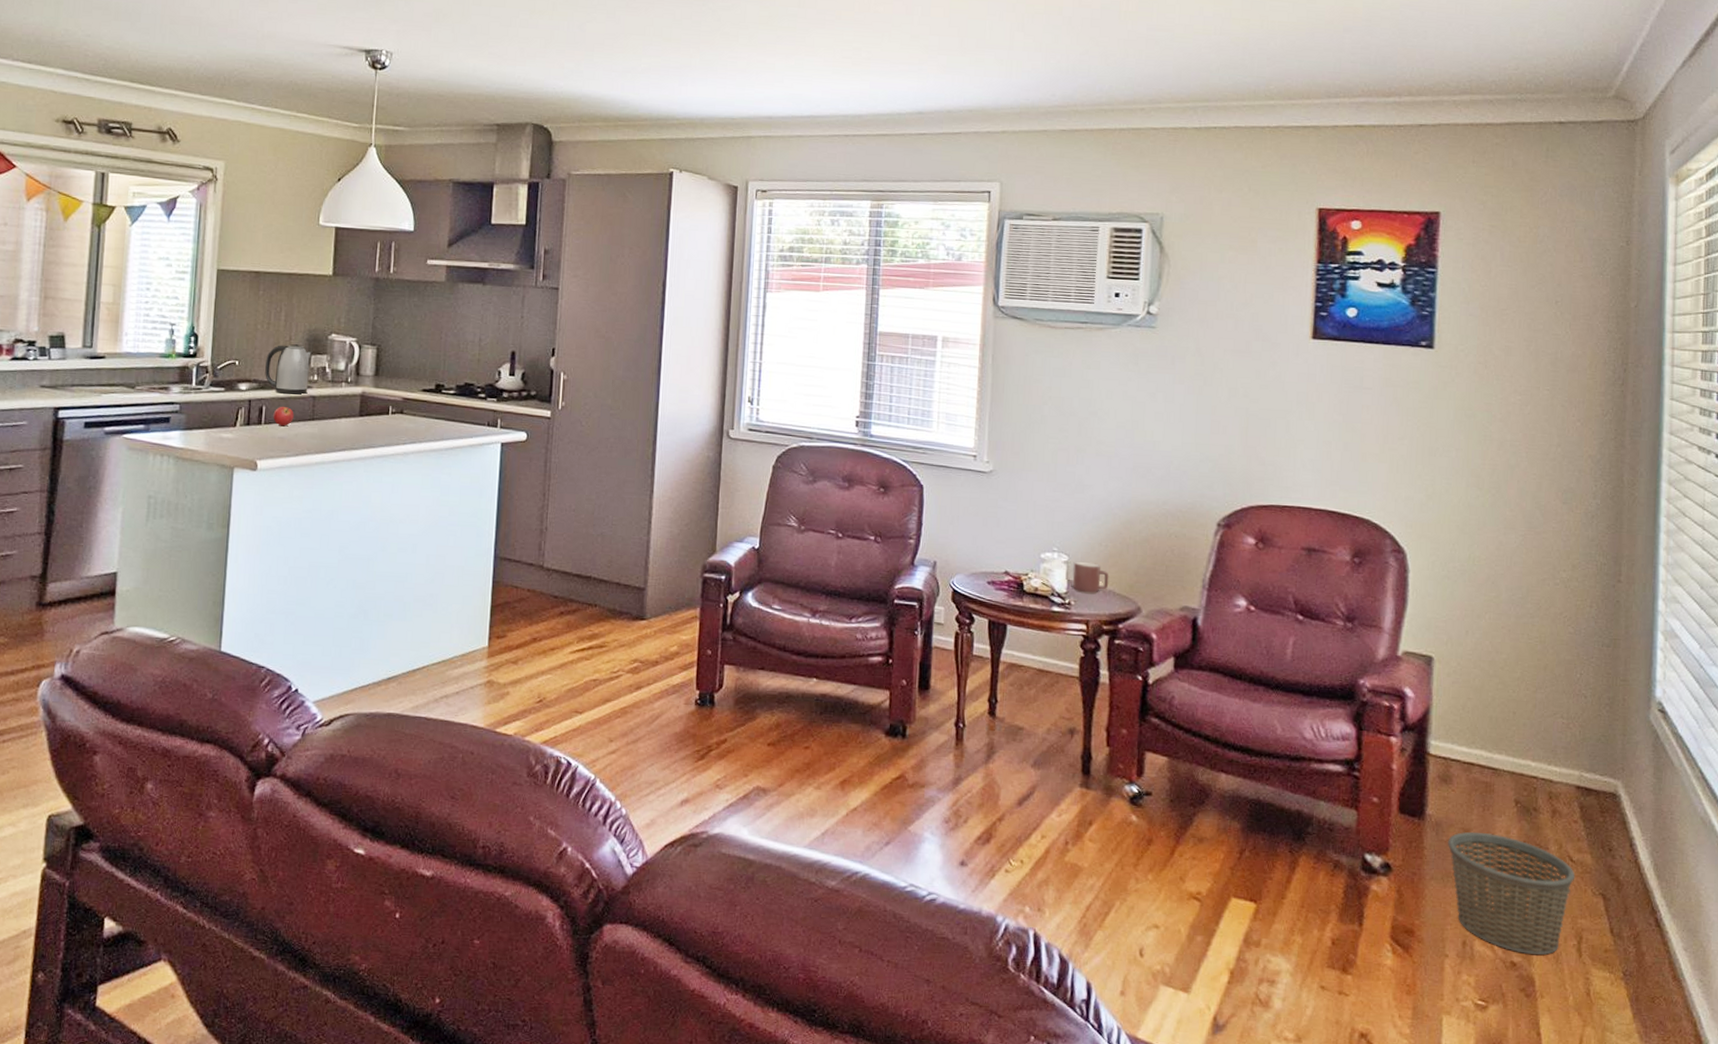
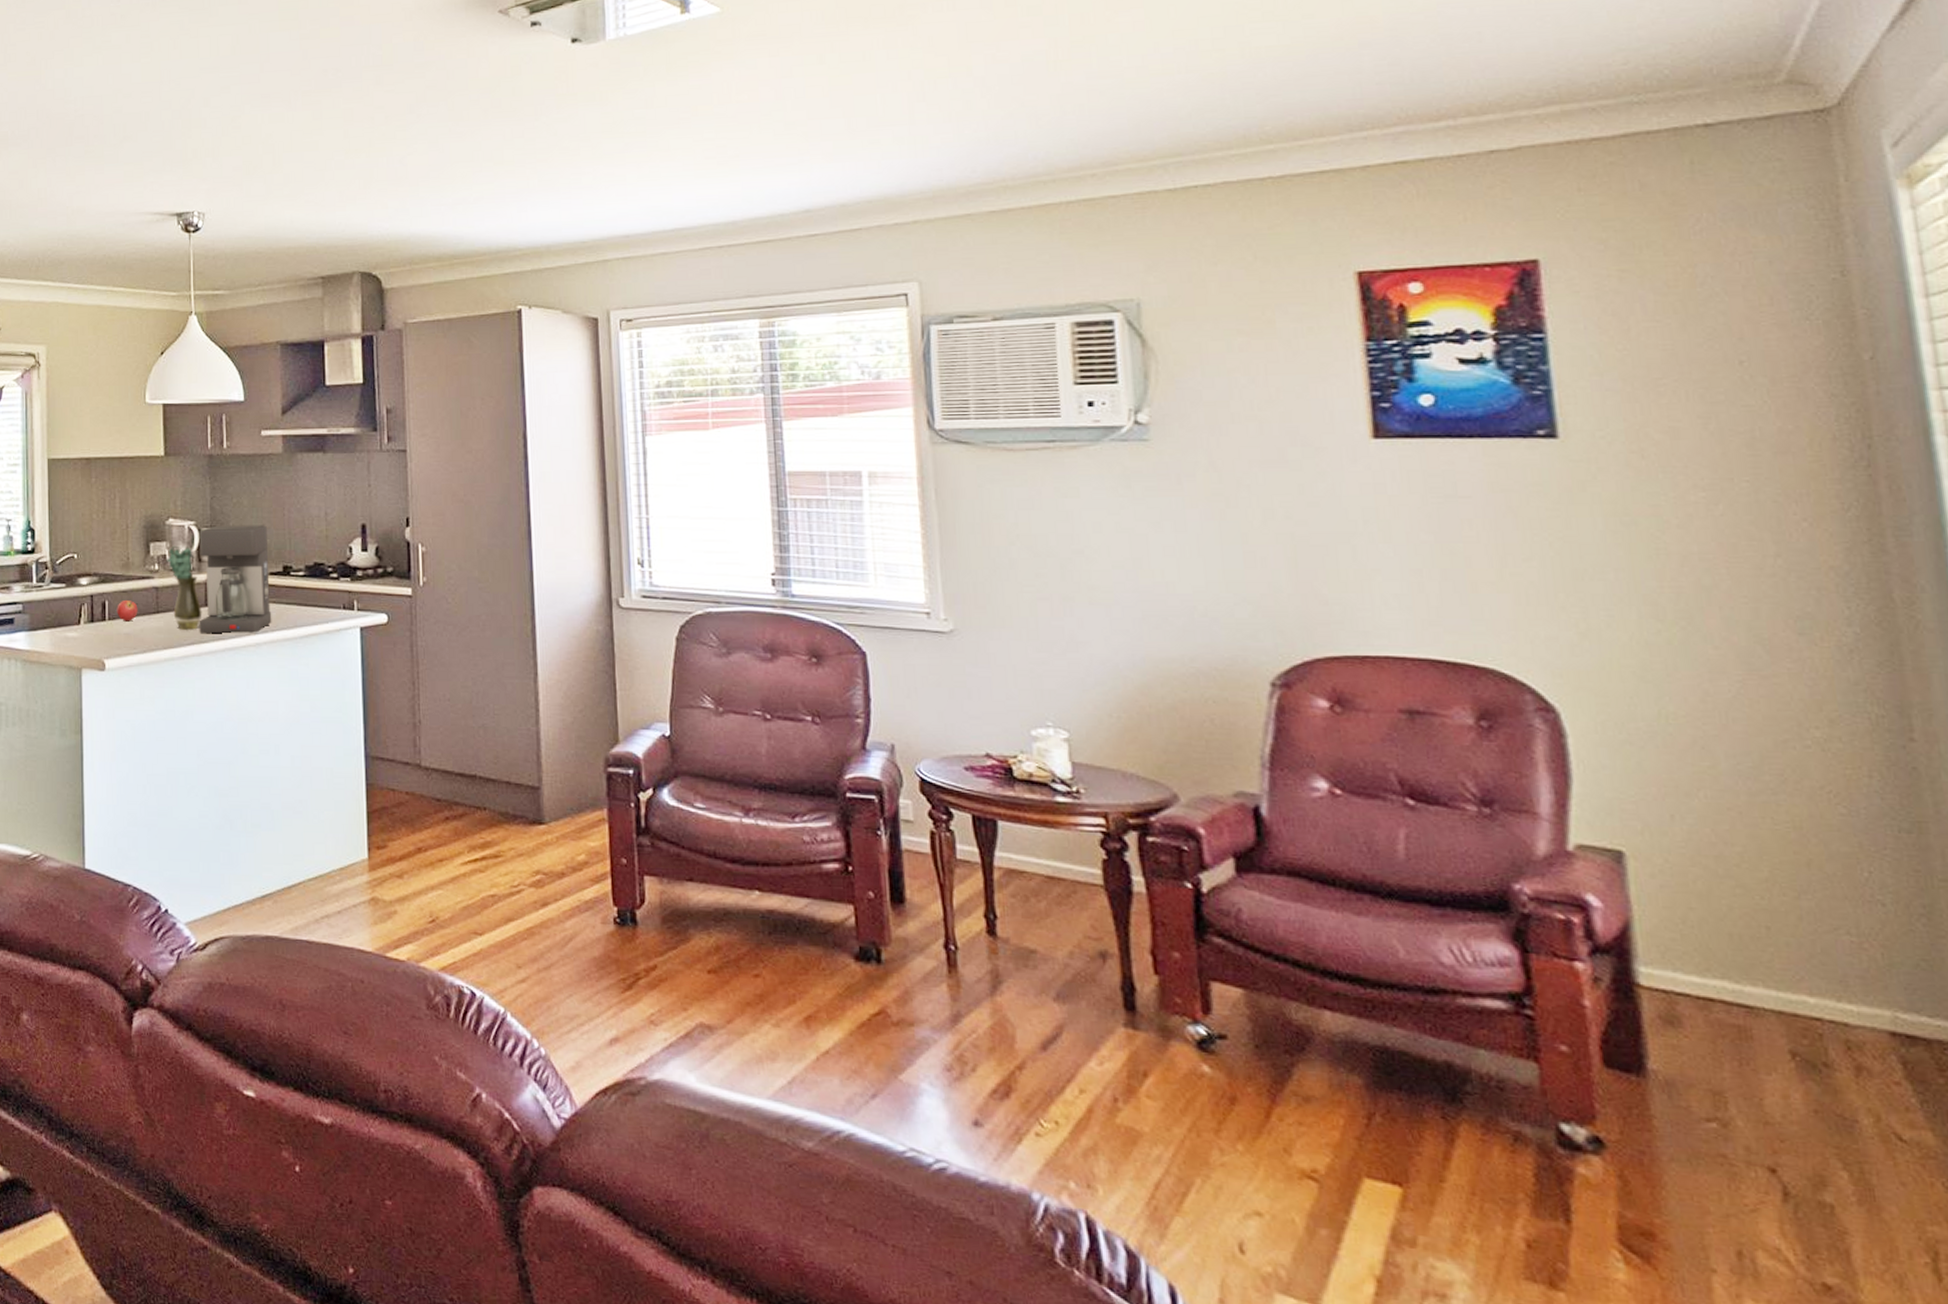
kettle: present [265,344,312,395] -> none [104,533,150,586]
vase: none [325,357,356,438] -> present [166,544,202,631]
coffee maker: none [351,343,424,443] -> present [199,525,272,634]
mug: present [1072,561,1109,595] -> none [1076,738,1129,779]
basket: present [1447,831,1576,956] -> none [1688,1095,1912,1277]

